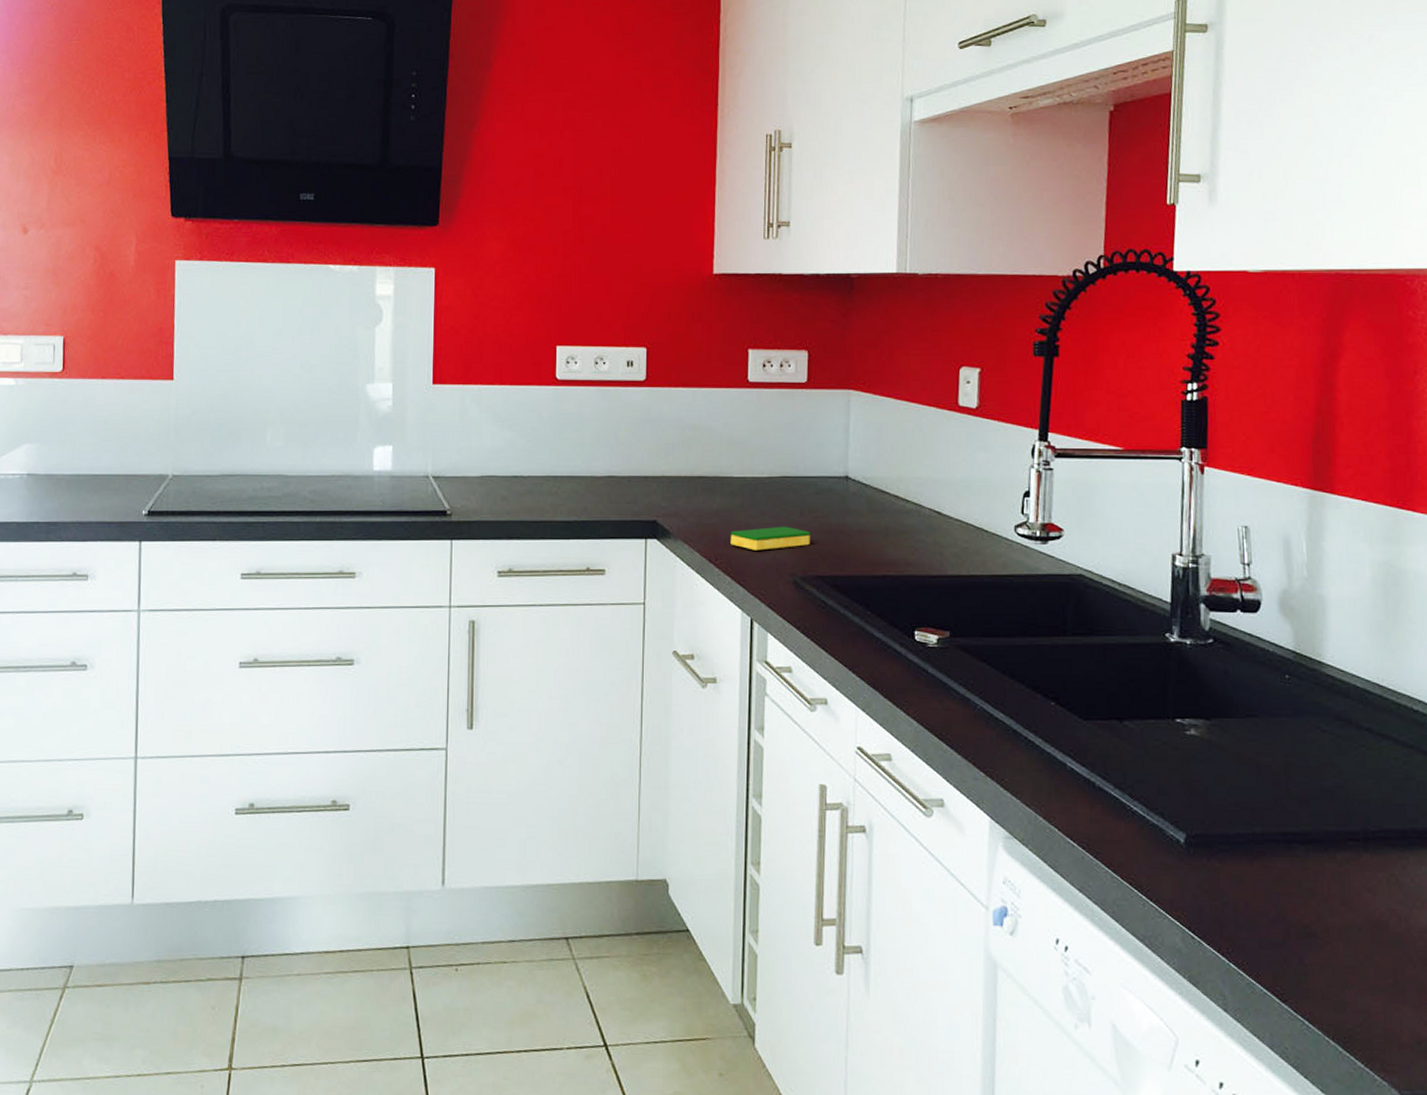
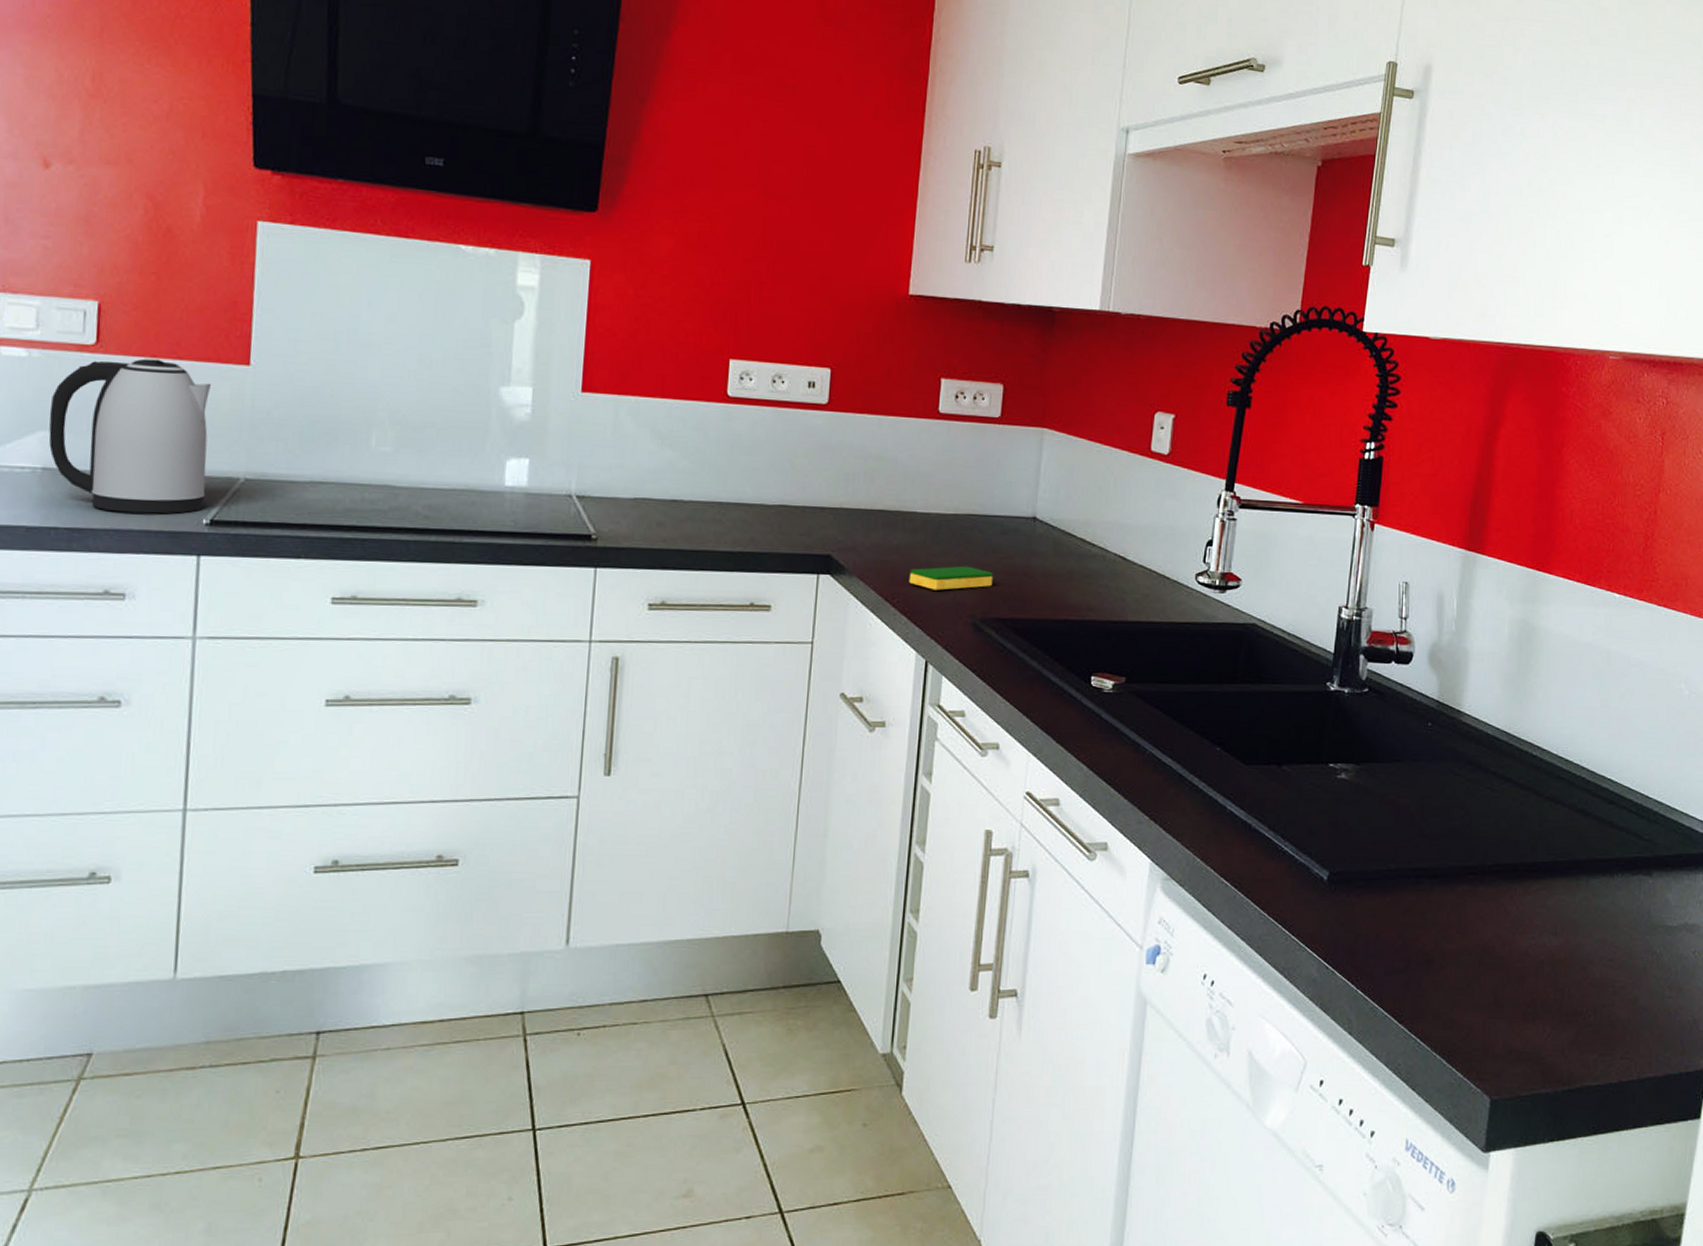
kettle: none [31,380,146,508] -> present [48,358,212,514]

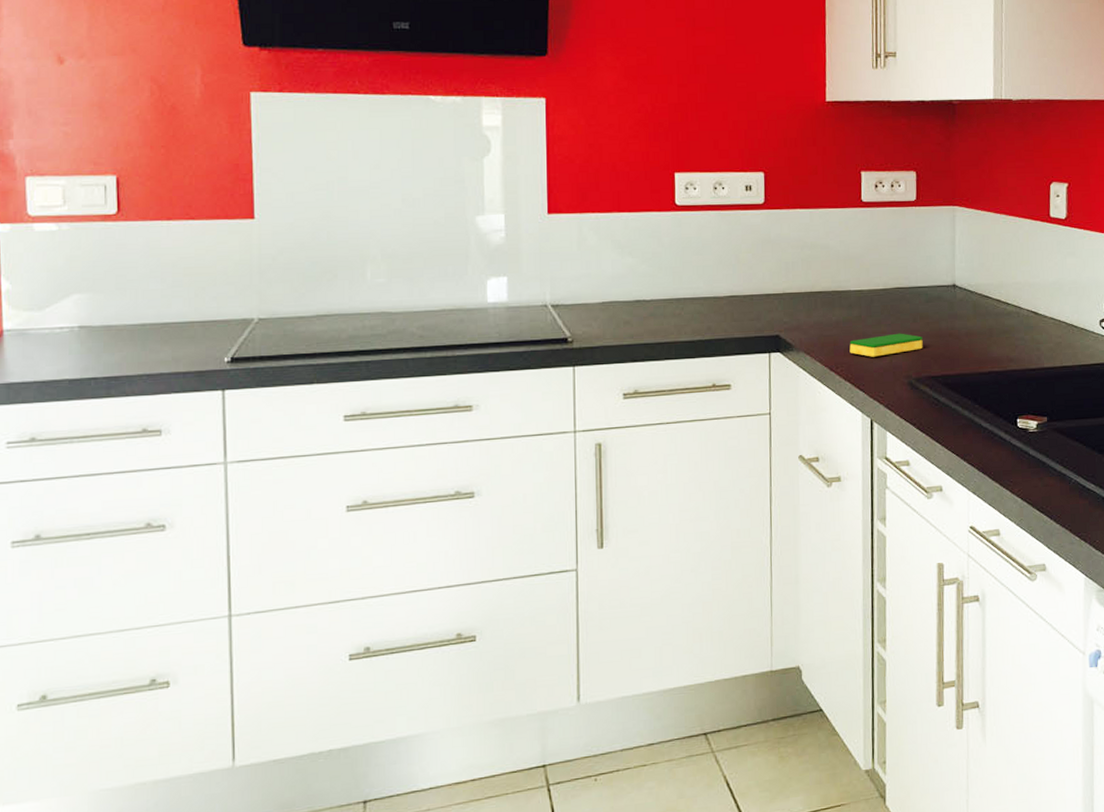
kettle: present [48,358,212,514] -> none [81,221,225,359]

